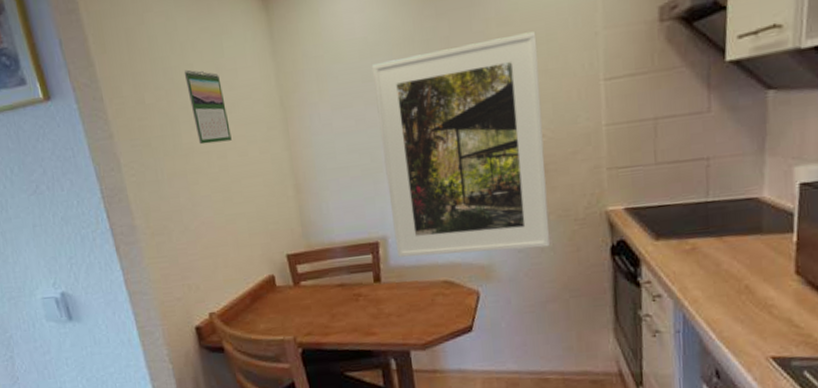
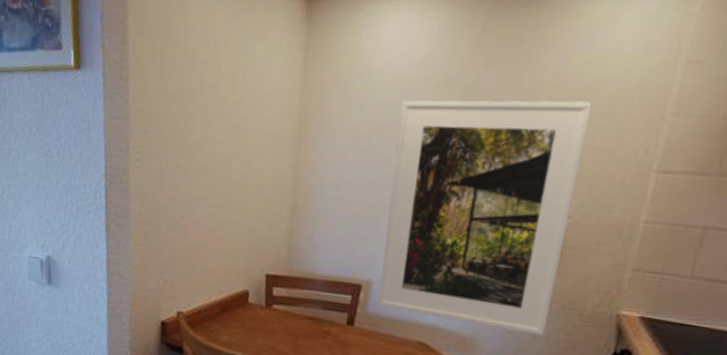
calendar: present [184,69,232,145] -> none [208,66,245,147]

